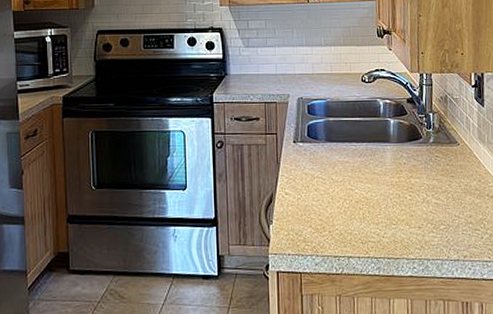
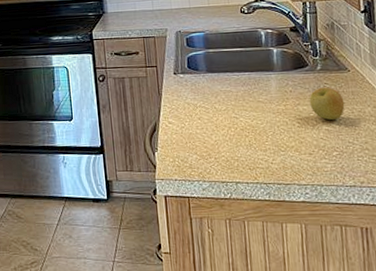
apple: none [421,160,453,194] -> present [309,87,345,121]

